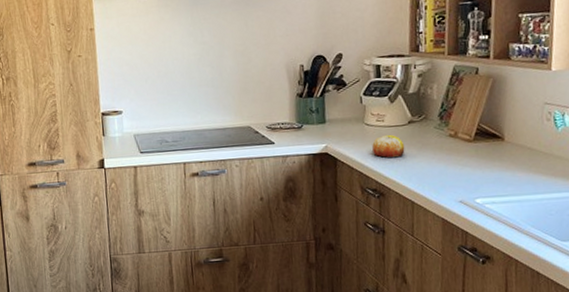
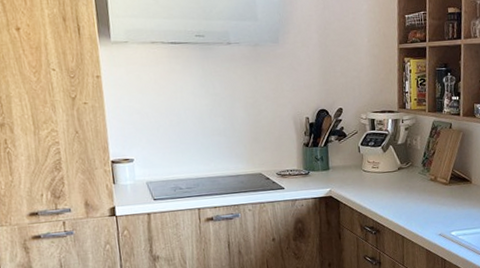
fruit: present [372,134,405,158] -> none [369,179,396,200]

